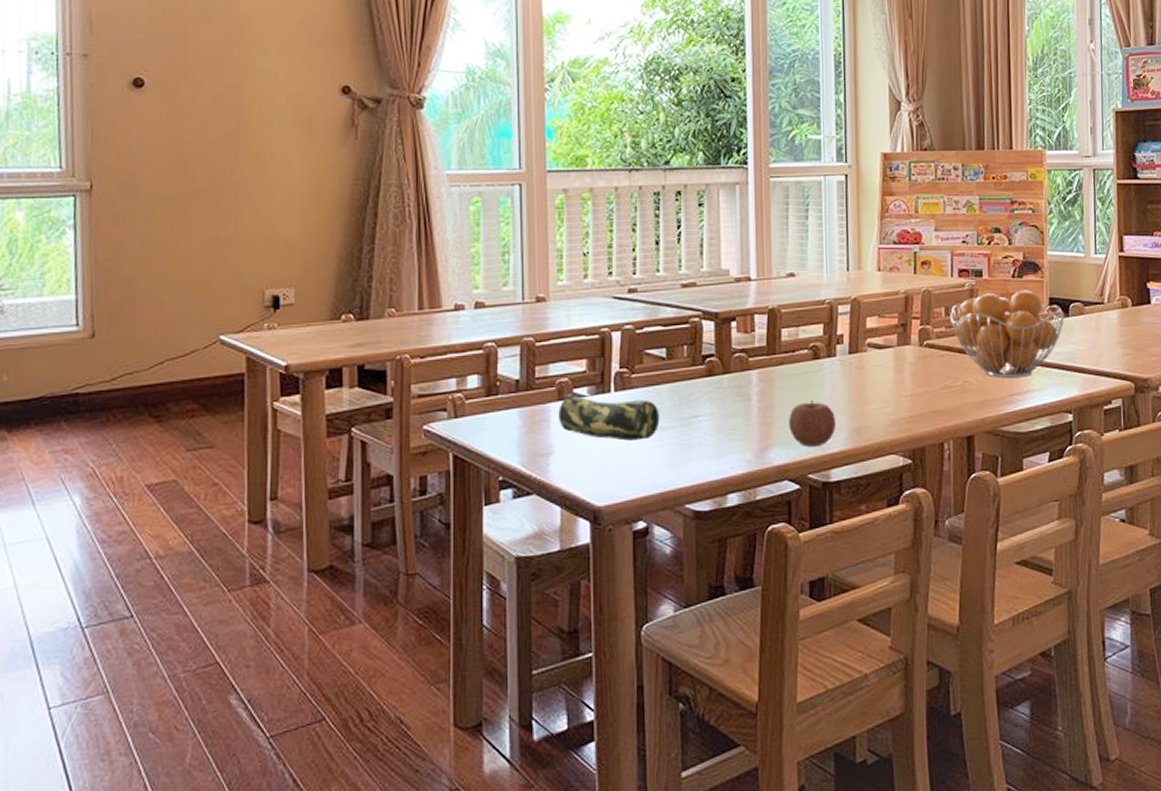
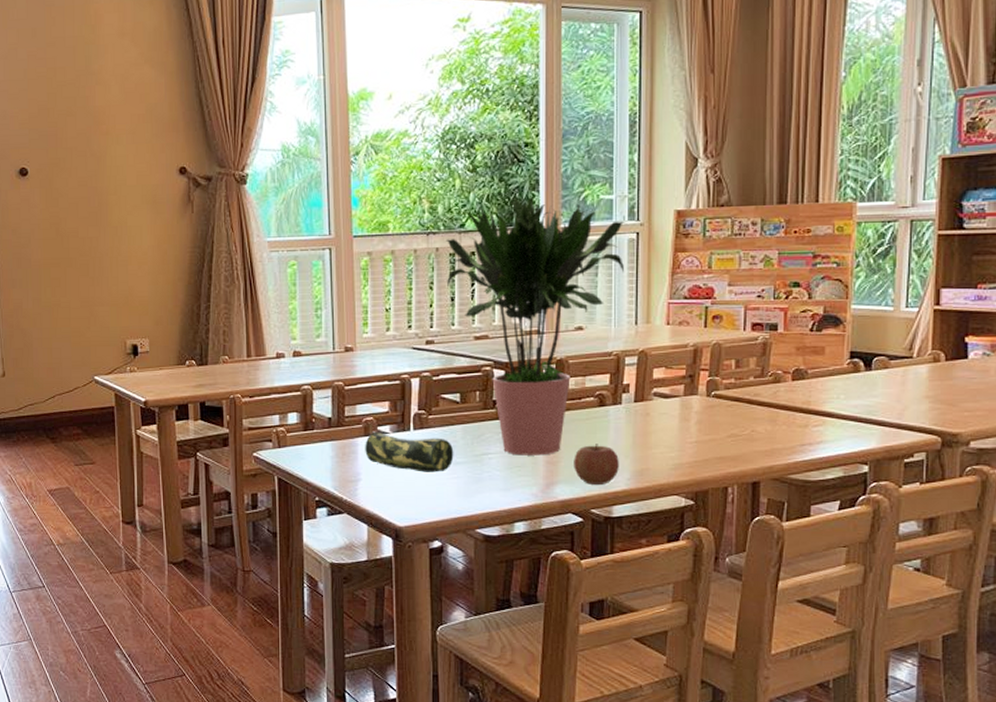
potted plant: none [649,134,836,417] -> present [445,197,628,456]
fruit basket: present [950,290,1065,378] -> none [741,343,867,428]

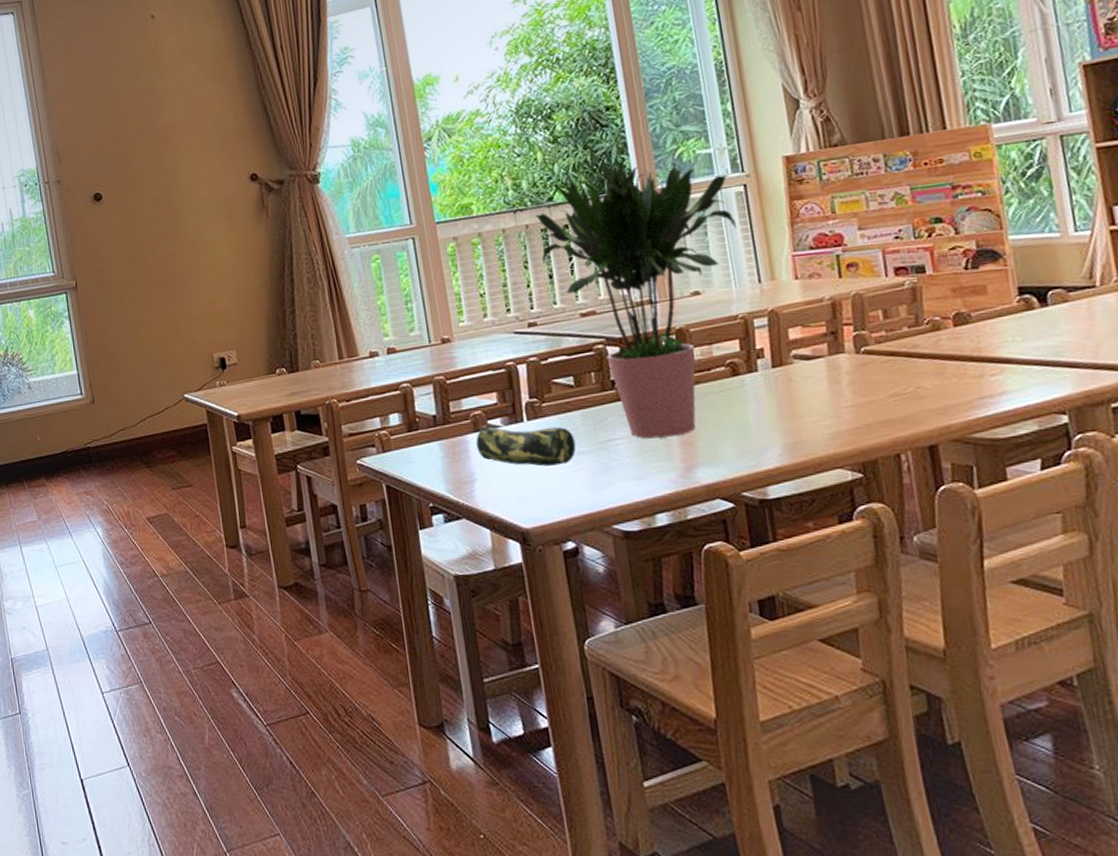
apple: present [574,444,619,485] -> none [712,418,767,464]

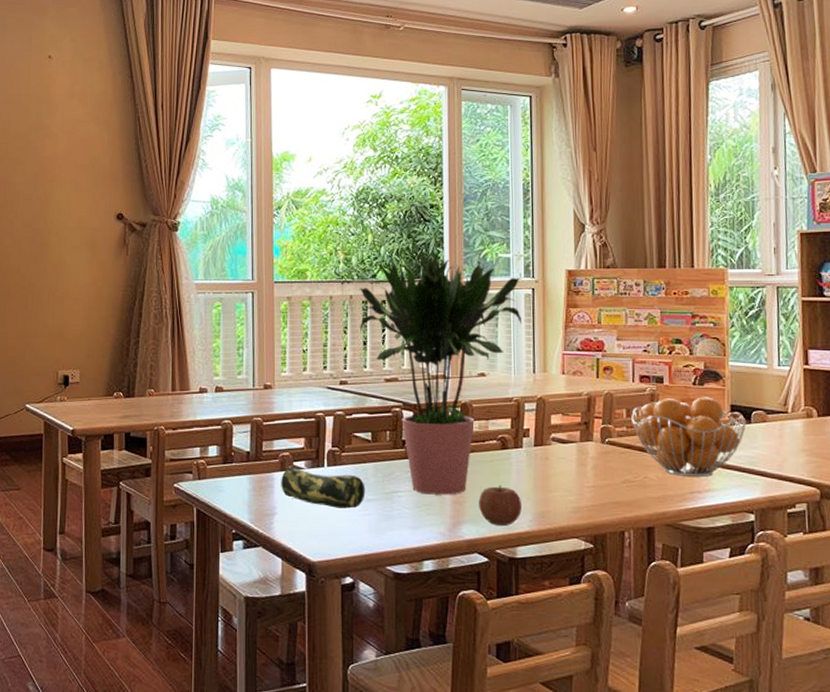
apple: none [712,418,767,464] -> present [479,485,522,526]
fruit basket: none [889,281,1043,381] -> present [631,397,747,477]

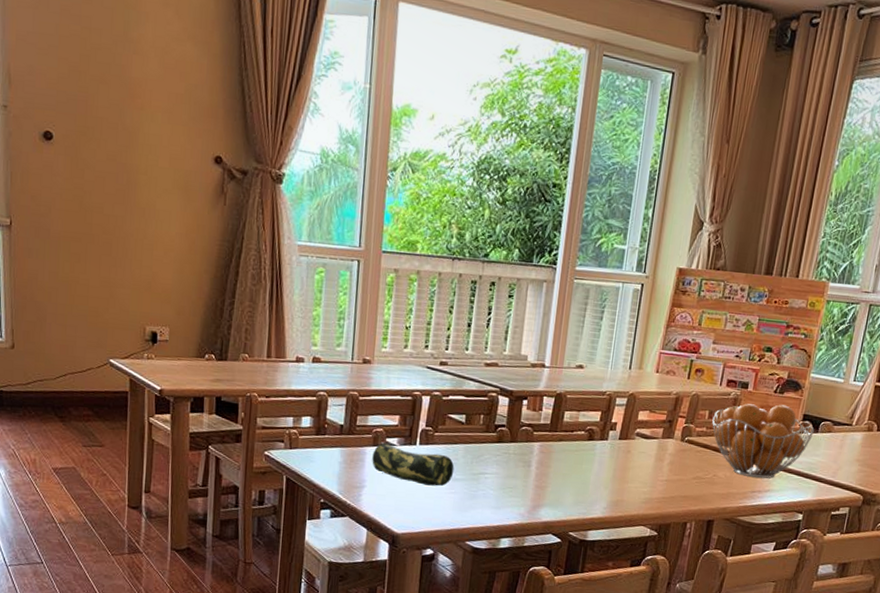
potted plant: present [359,253,524,495] -> none [466,235,635,480]
apple: present [479,485,522,526] -> none [559,473,599,511]

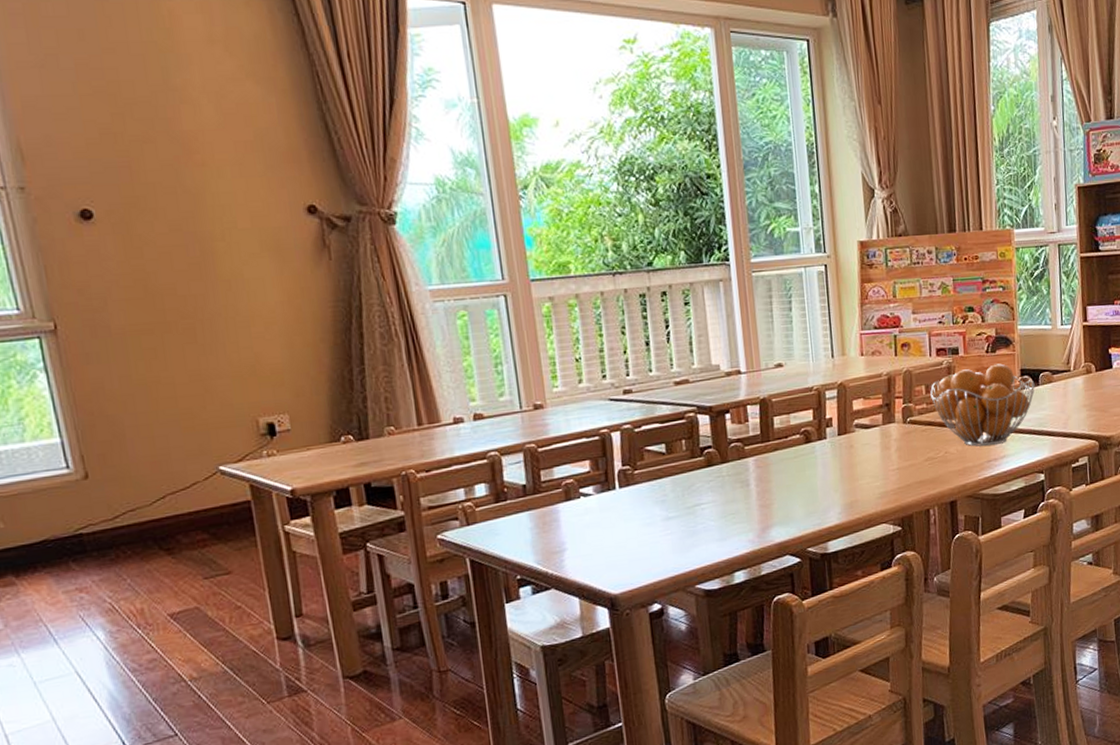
pencil case: present [372,442,454,487] -> none [567,493,666,533]

